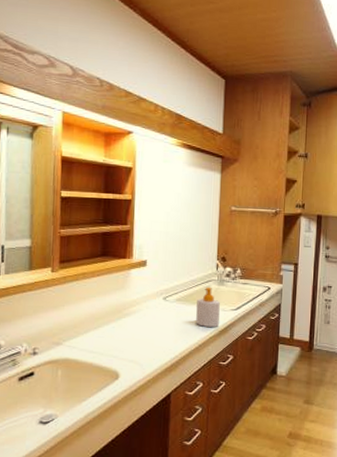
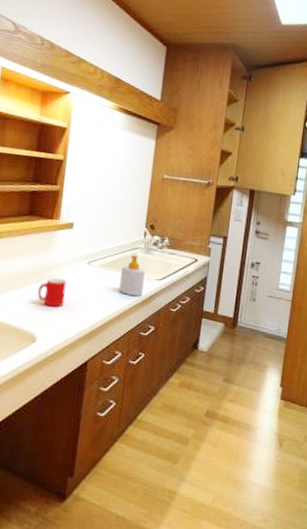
cup: none [117,315,144,343] -> present [37,277,67,307]

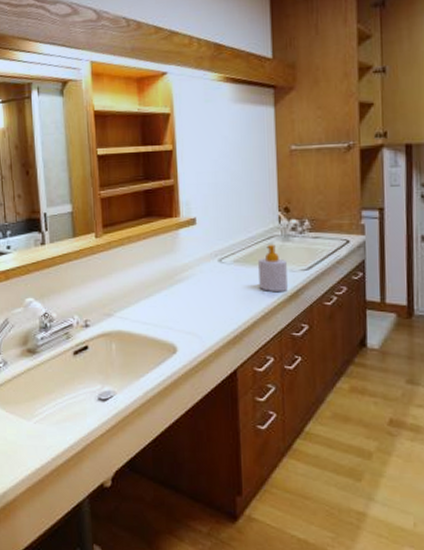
cup: present [37,277,67,307] -> none [170,281,200,313]

